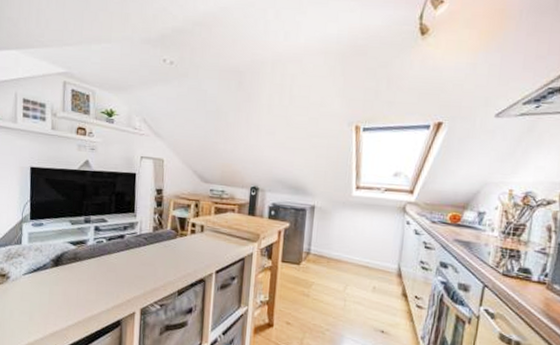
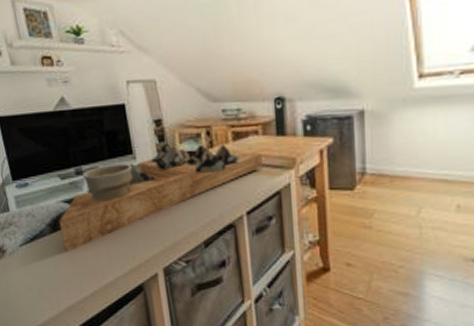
decorative tray: none [61,208,235,285] -> present [58,143,263,253]

